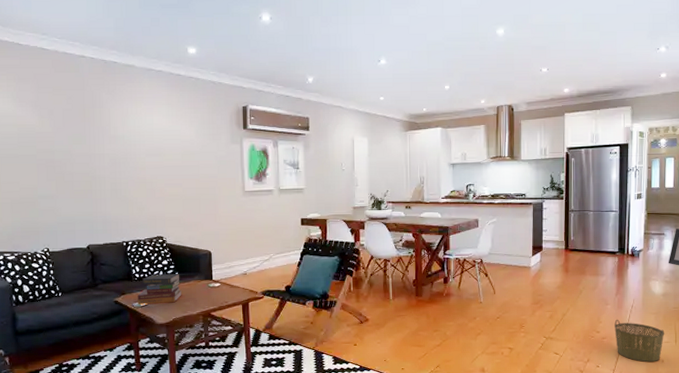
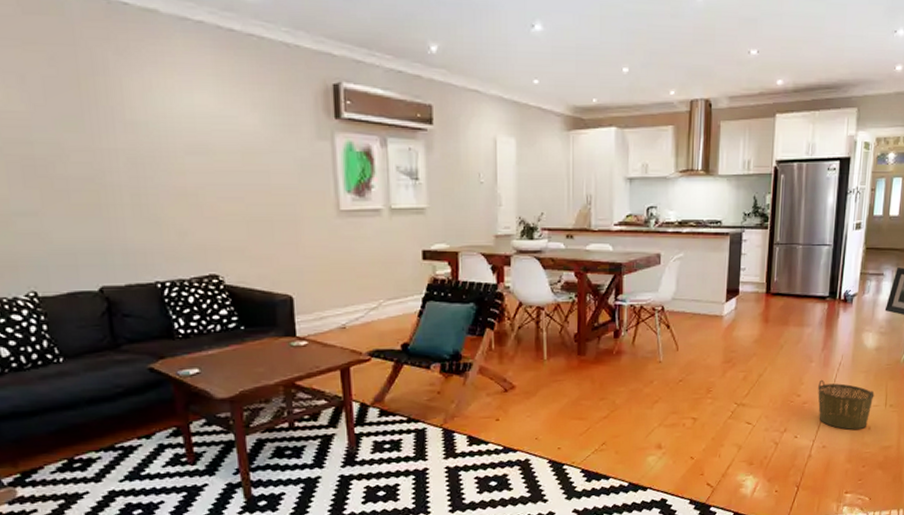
books: present [137,274,182,305] -> none [183,329,251,373]

